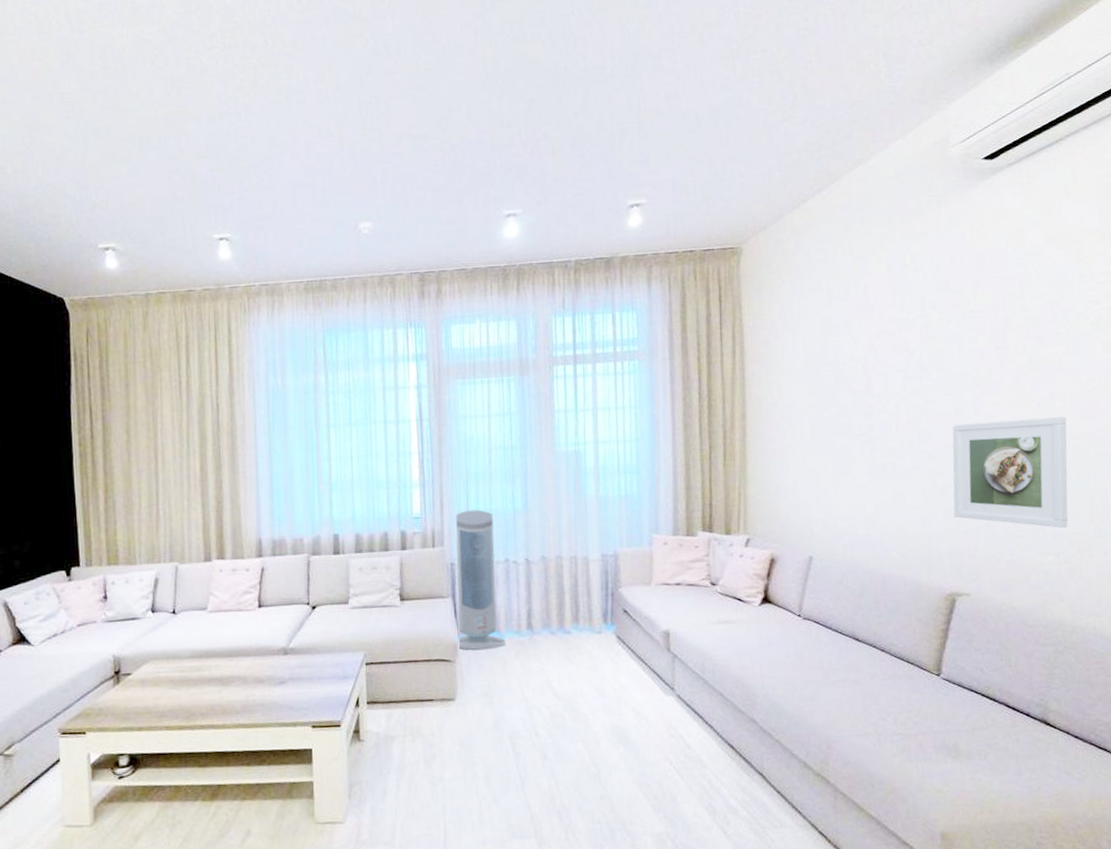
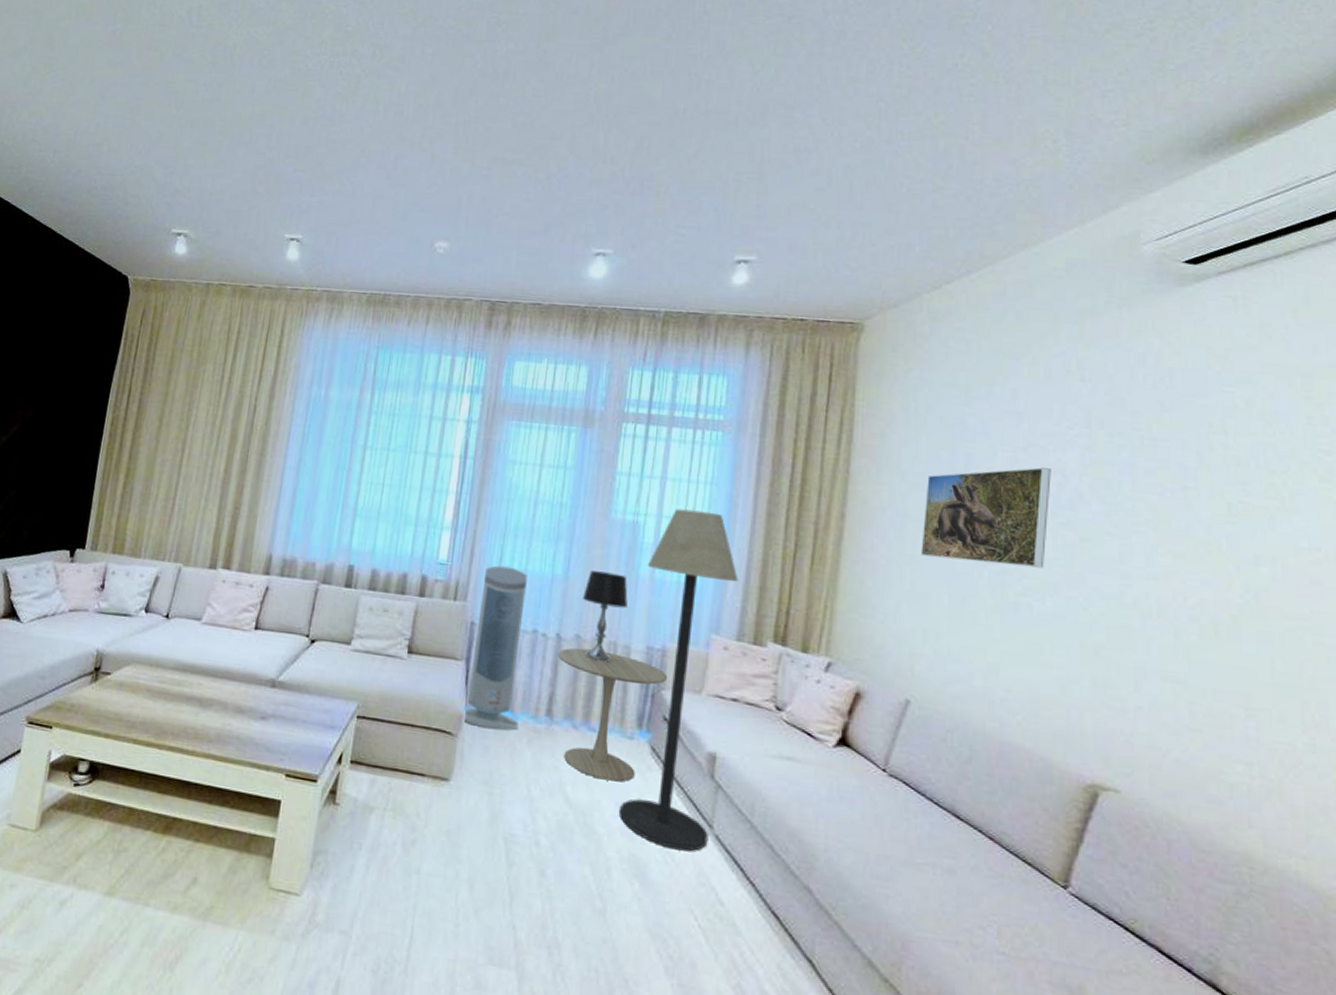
side table: none [528,565,622,671] -> present [557,648,668,782]
table lamp: none [542,498,581,575] -> present [583,570,628,662]
floor lamp: none [593,431,672,714] -> present [618,508,738,852]
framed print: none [806,349,901,438] -> present [921,467,1051,569]
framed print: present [952,417,1068,528] -> none [1106,572,1275,731]

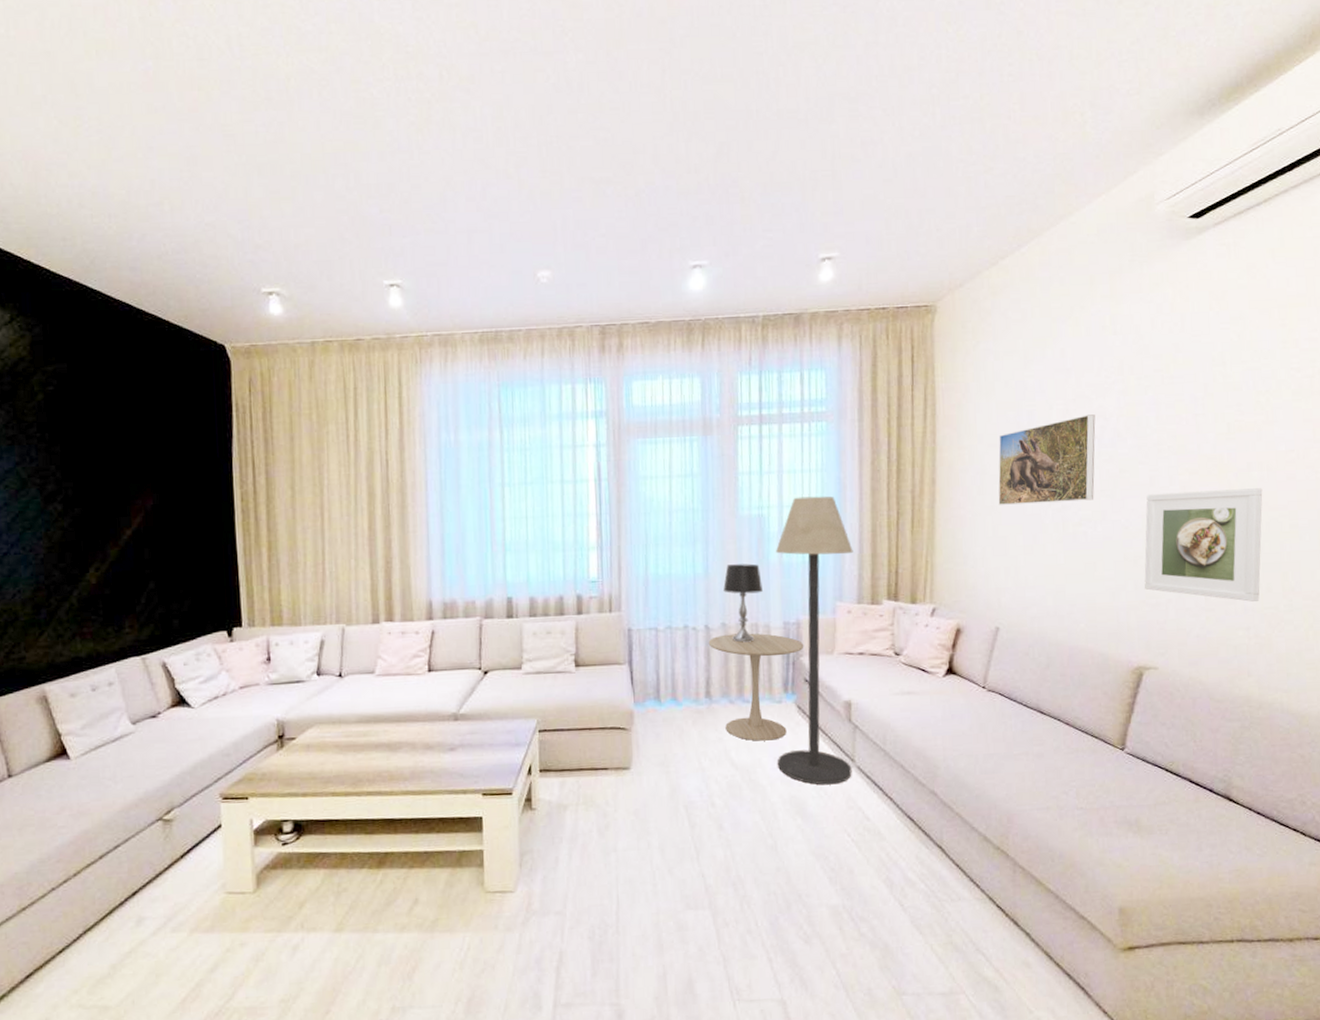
air purifier: present [463,565,527,731] -> none [633,574,683,719]
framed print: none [1106,572,1275,731] -> present [1144,488,1263,602]

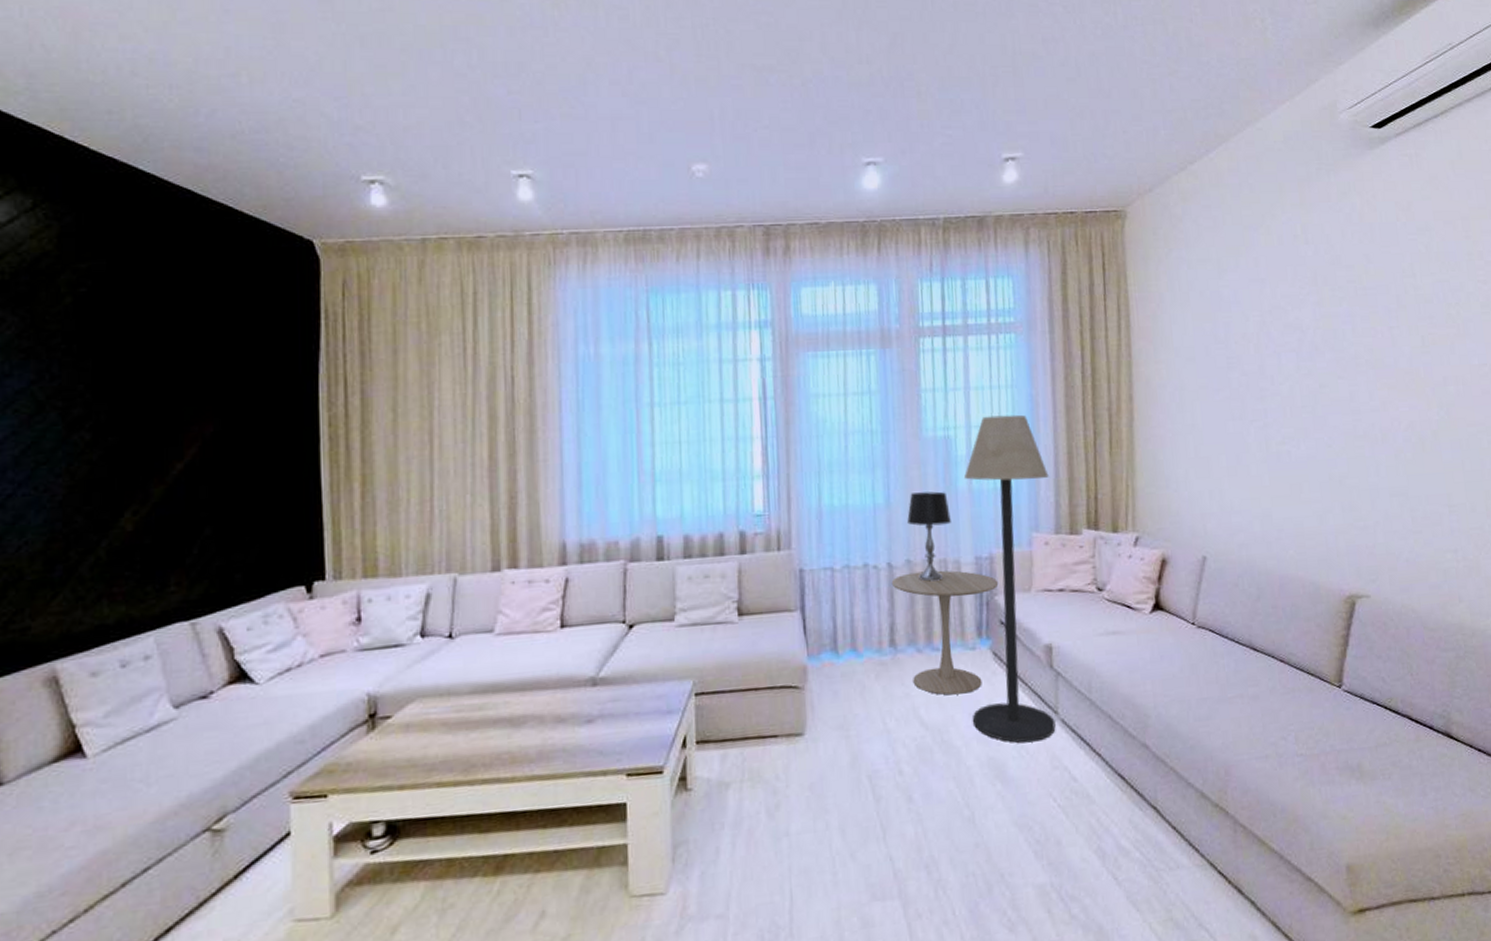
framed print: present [998,414,1096,505] -> none [1196,327,1296,423]
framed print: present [1144,488,1263,602] -> none [1347,403,1465,522]

